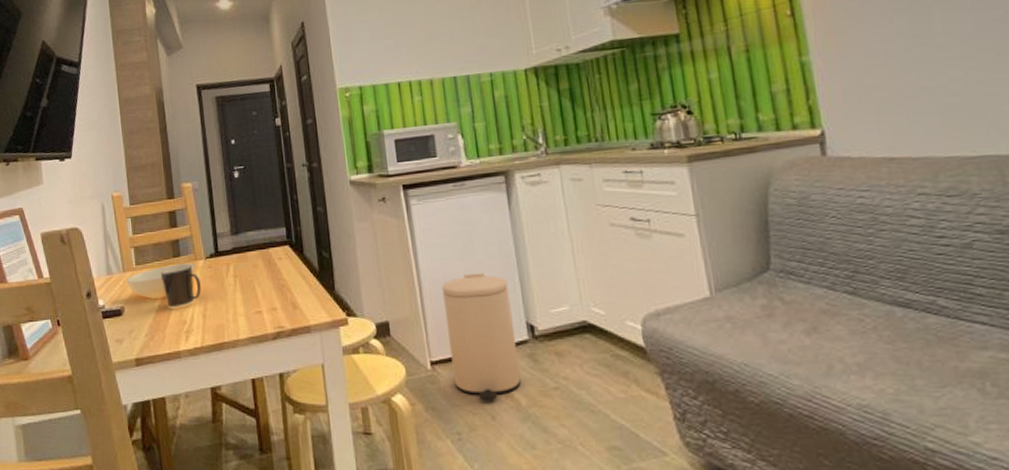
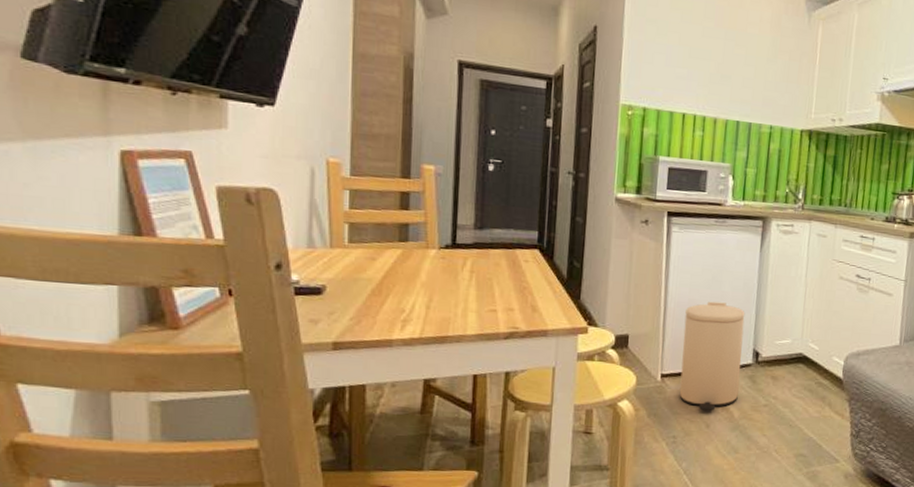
bowl: present [126,263,196,300] -> none [333,248,425,283]
mug: present [160,265,201,309] -> none [379,251,429,297]

